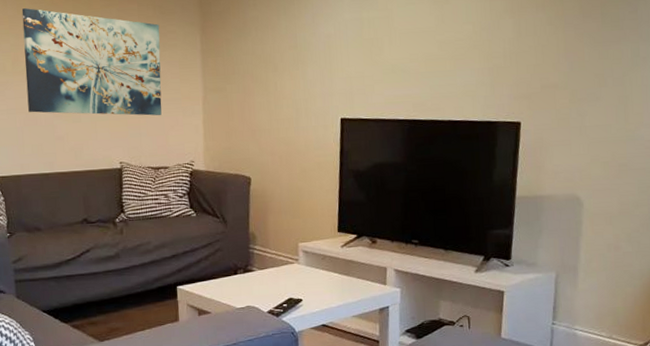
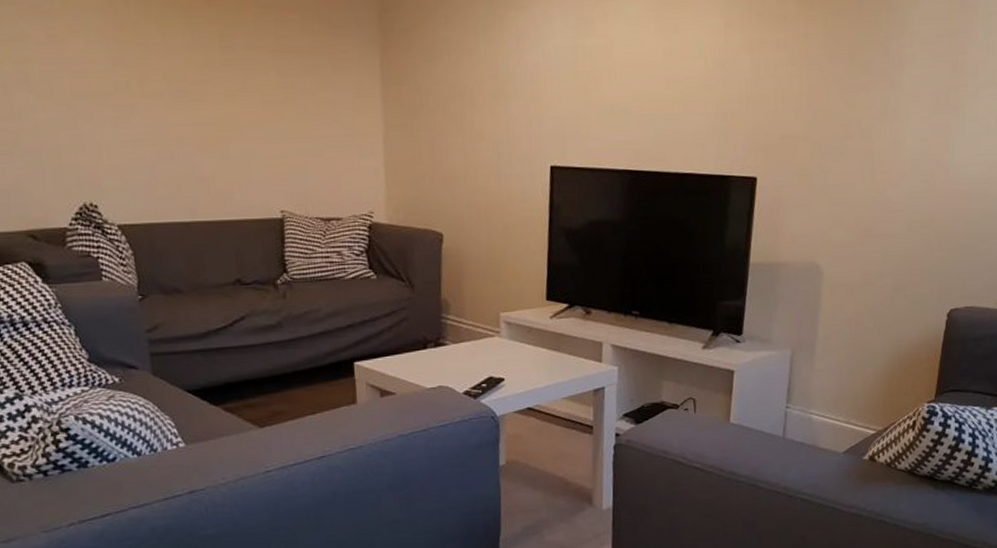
wall art: present [21,8,162,116] -> none [149,12,333,156]

